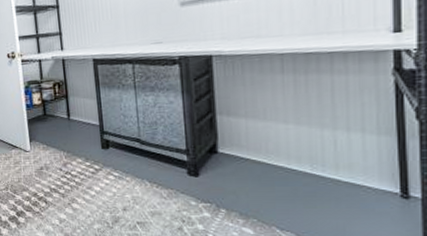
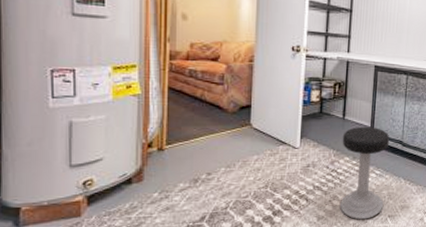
stool: none [70,125,130,225] -> present [340,126,390,220]

